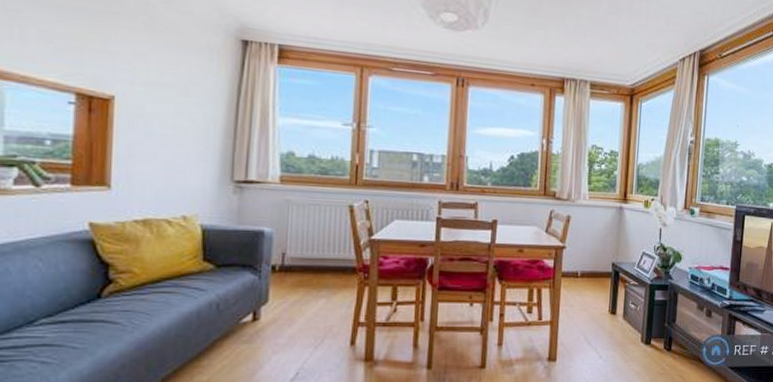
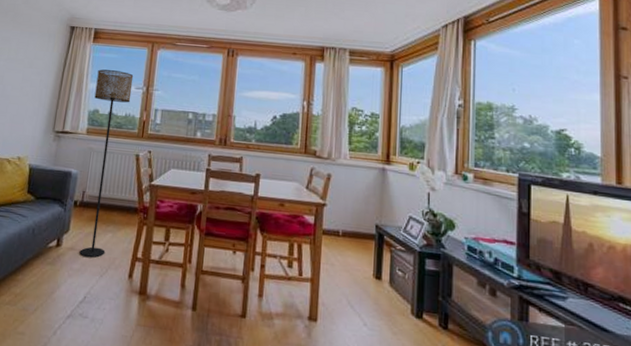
floor lamp: none [285,100,339,330] -> present [79,69,134,258]

